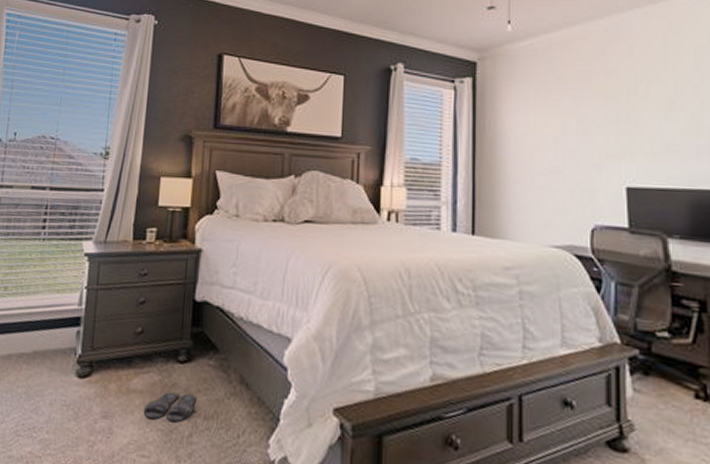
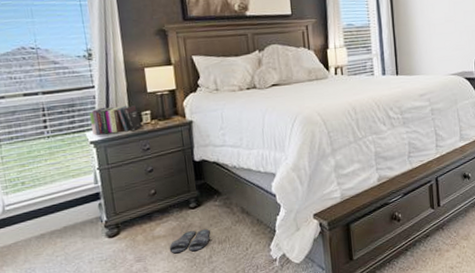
books: none [90,215,145,250] -> present [90,105,142,135]

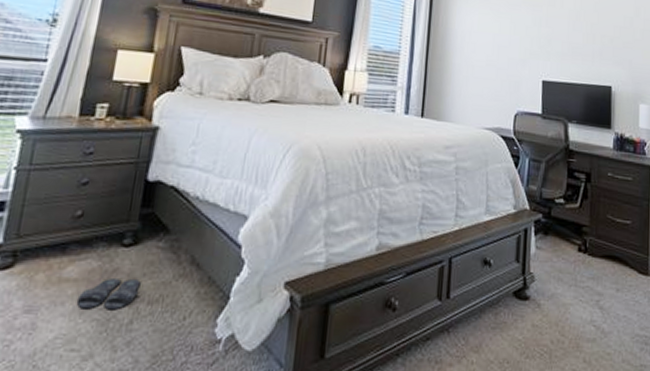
books: present [90,105,142,135] -> none [24,87,94,127]

